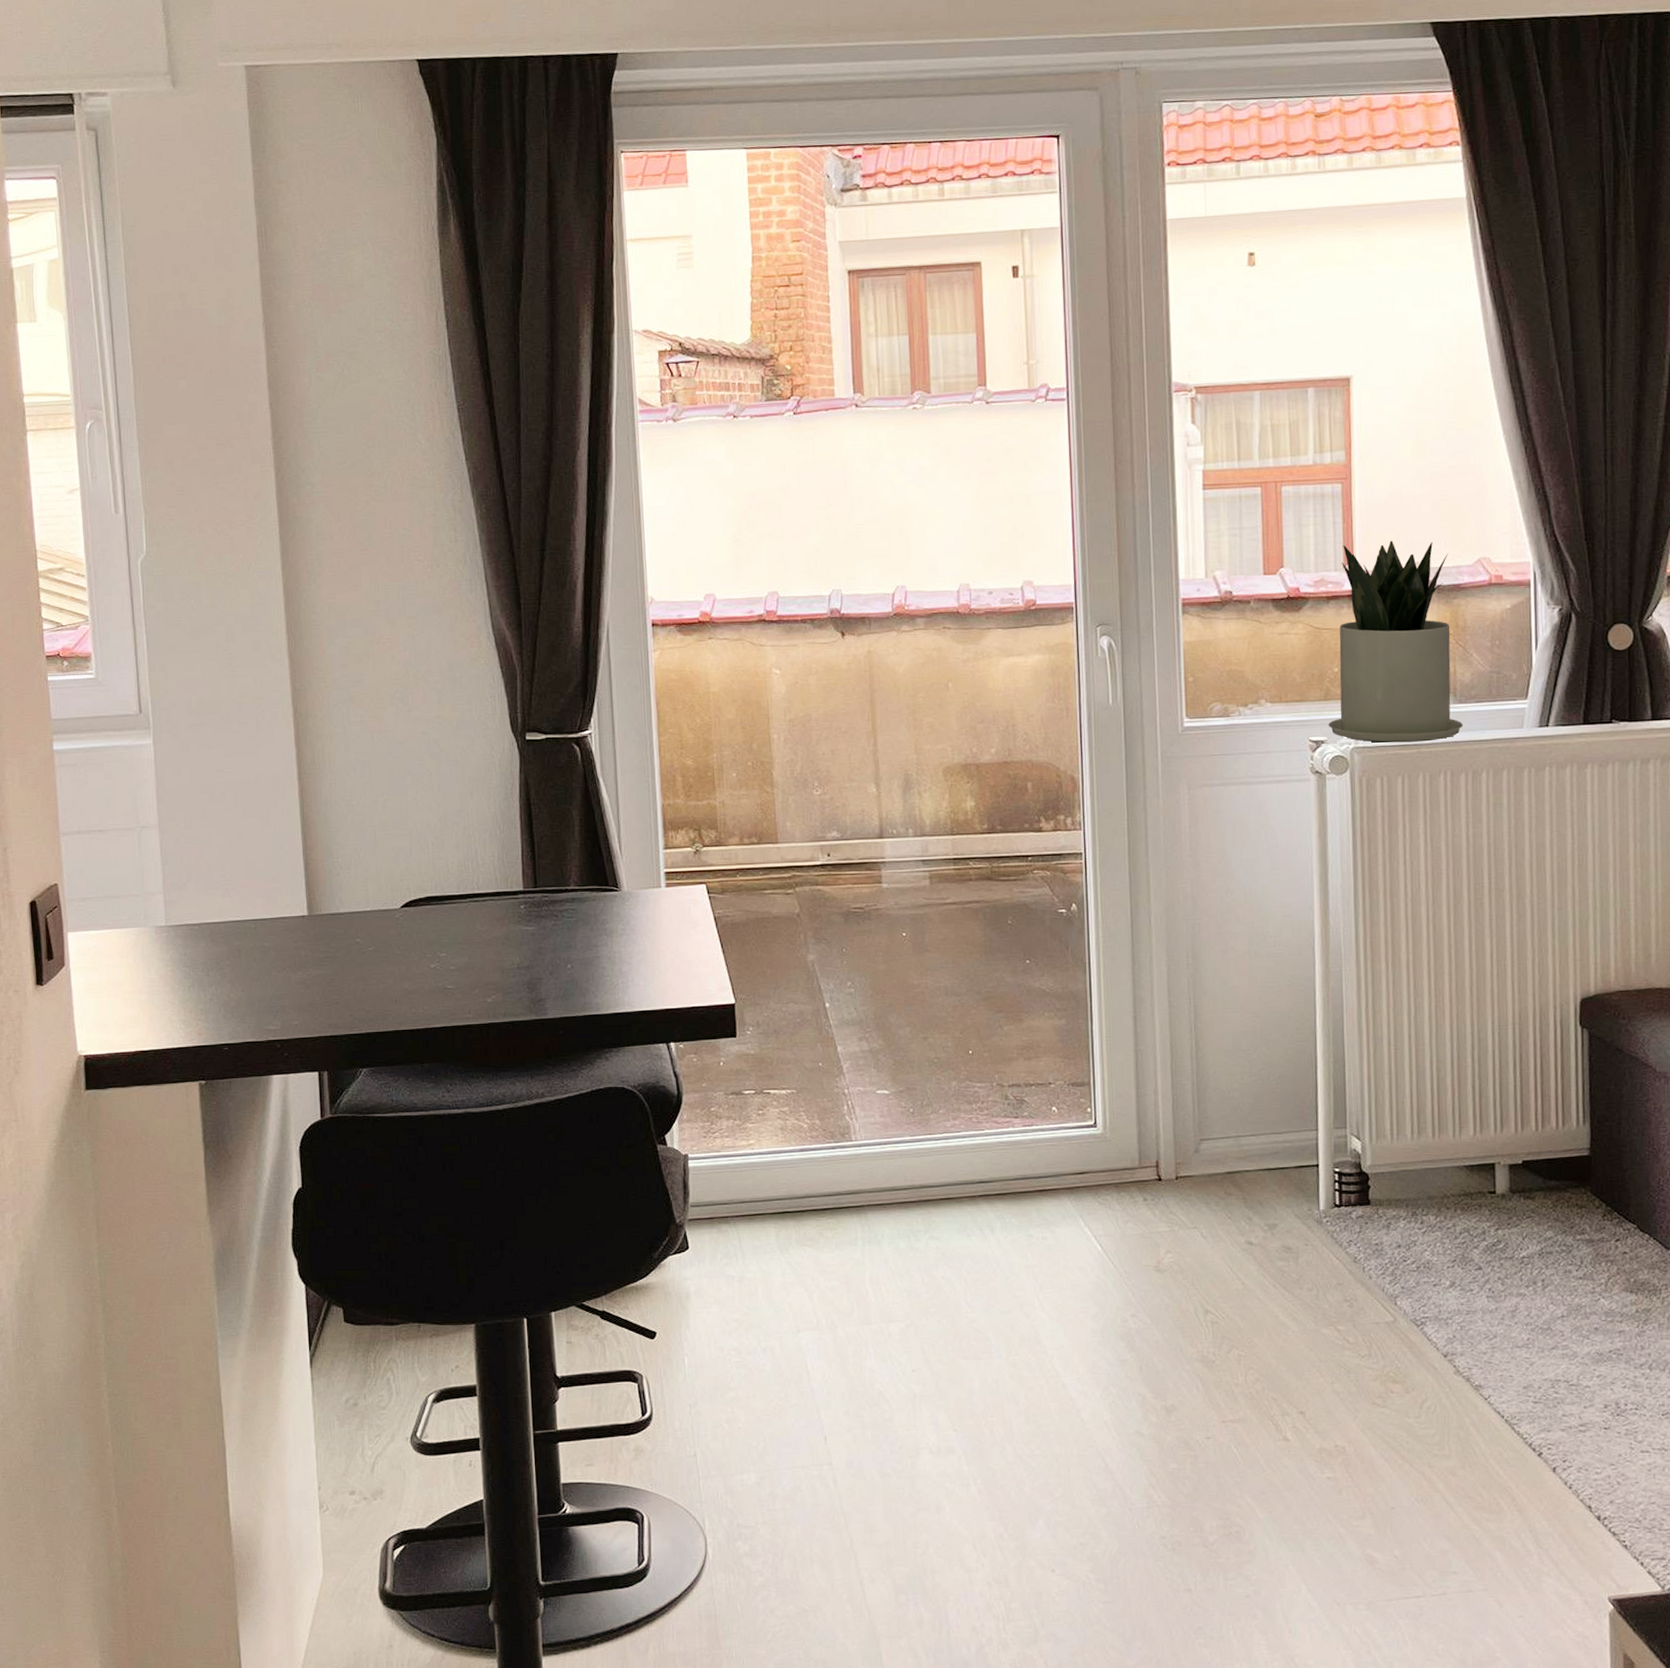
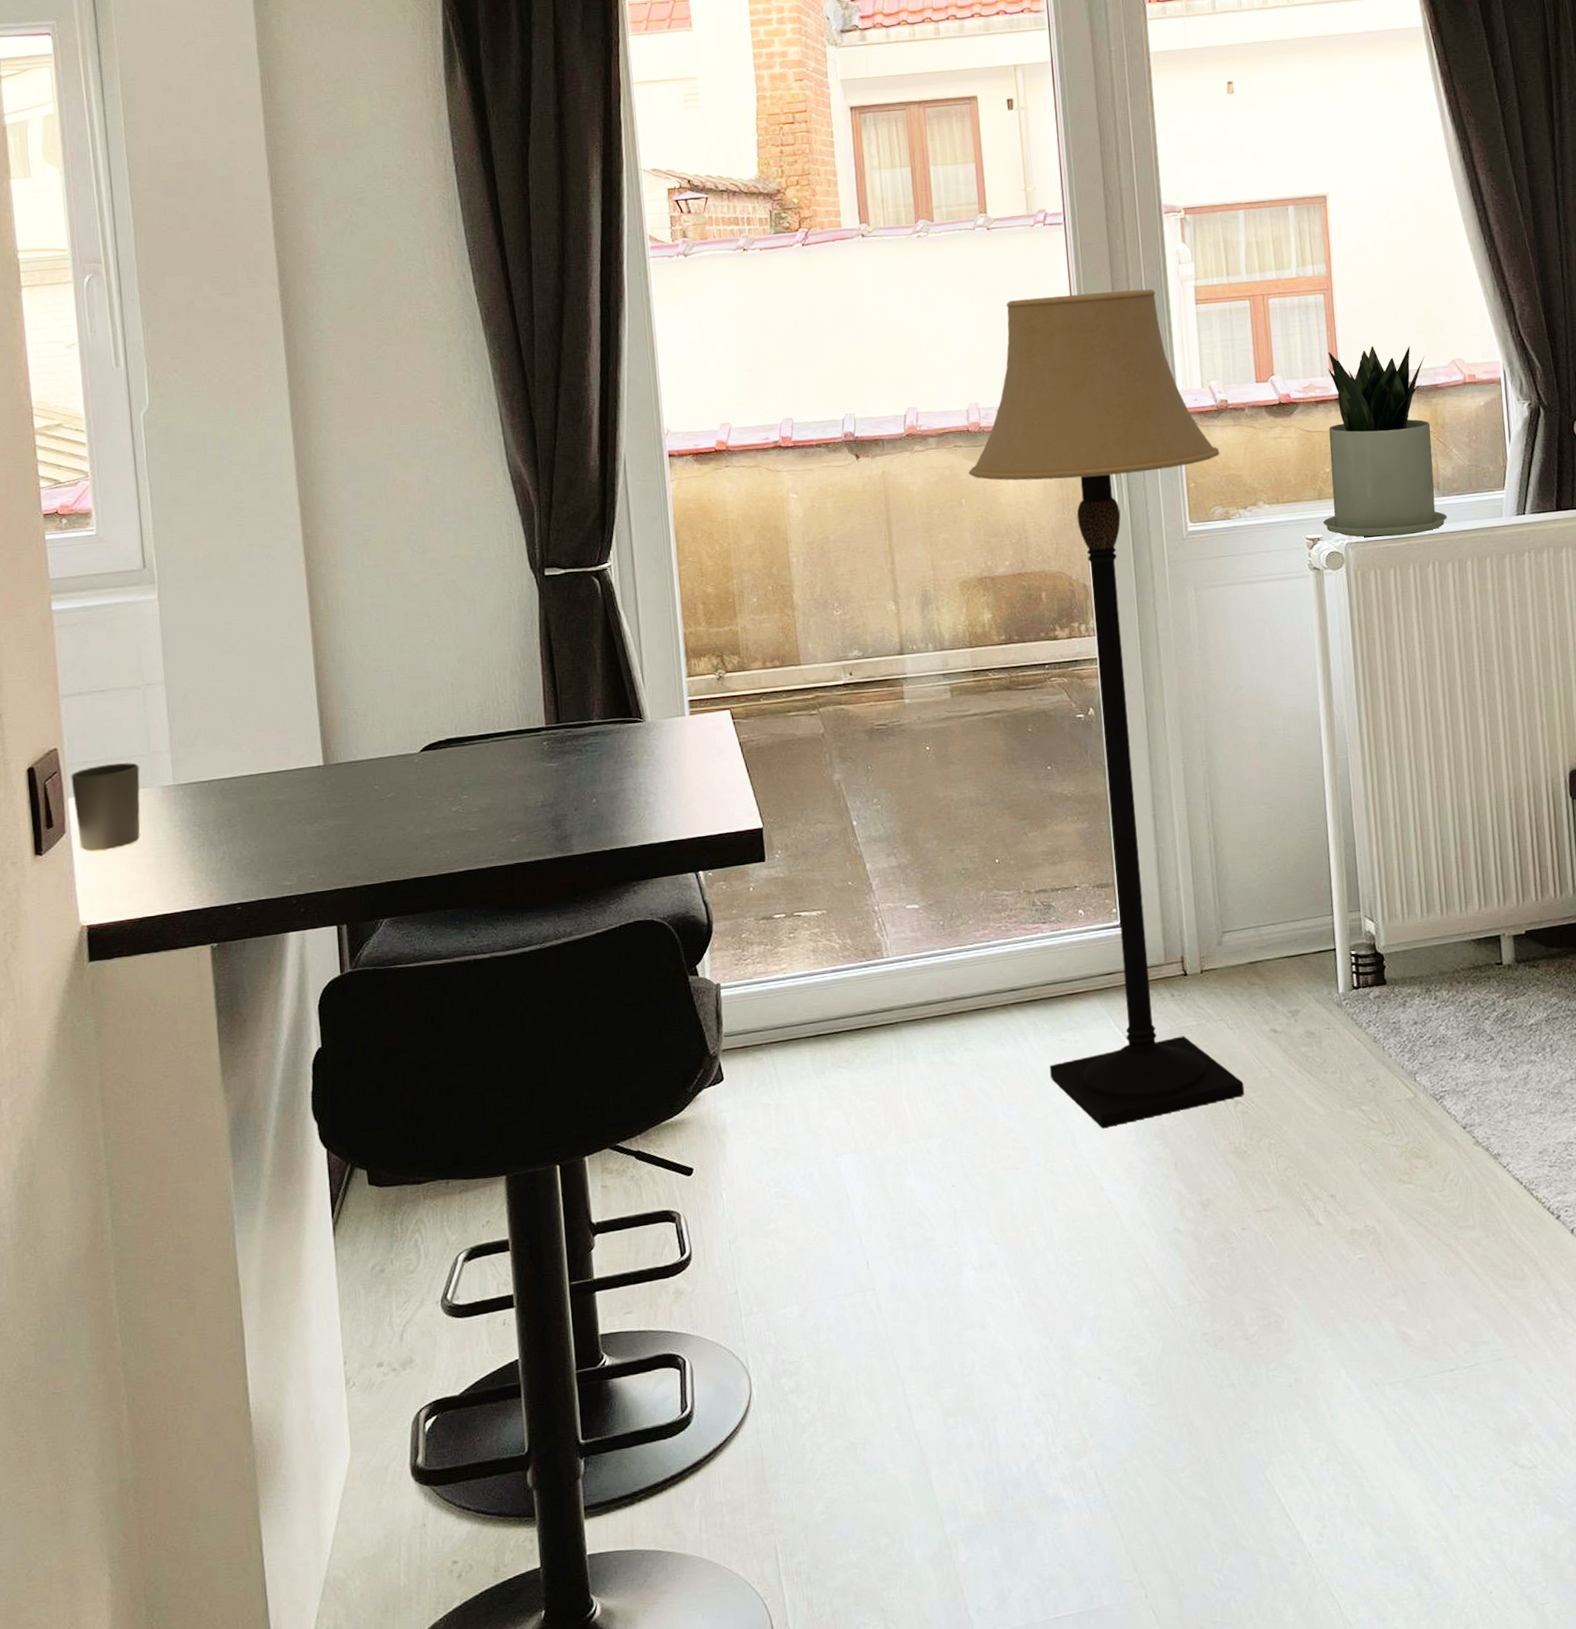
mug: none [70,901,135,985] -> present [71,762,140,851]
lamp: none [956,471,1222,1326] -> present [968,289,1245,1128]

